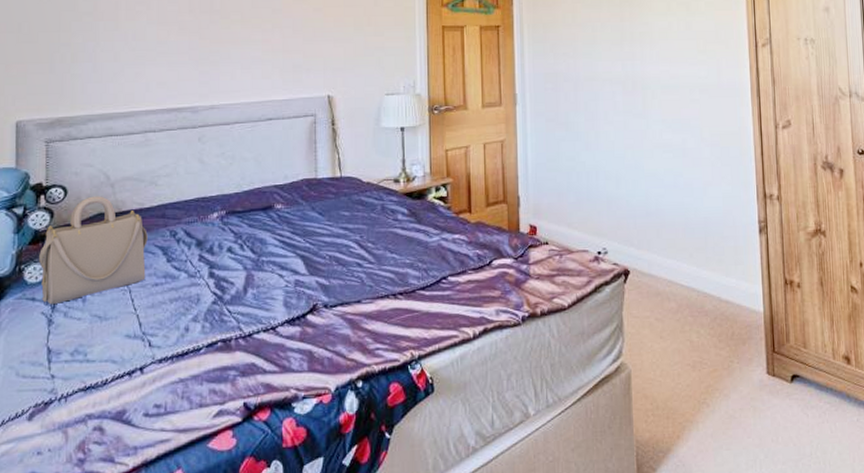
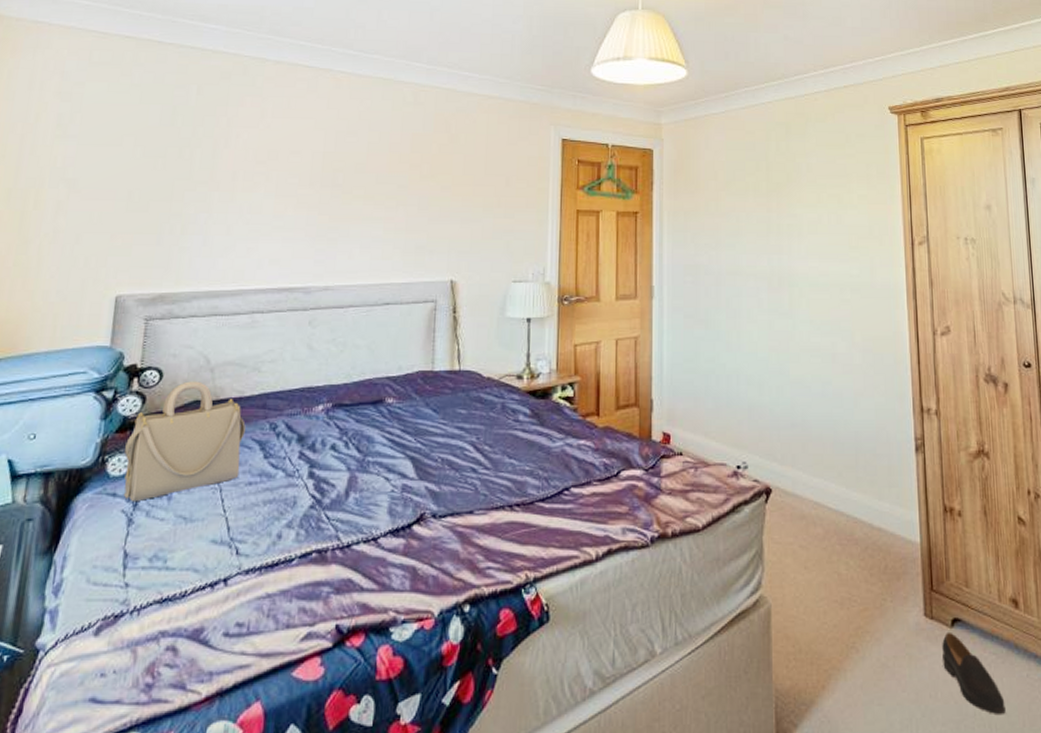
shoe: none [783,386,838,454] -> present [942,631,1006,716]

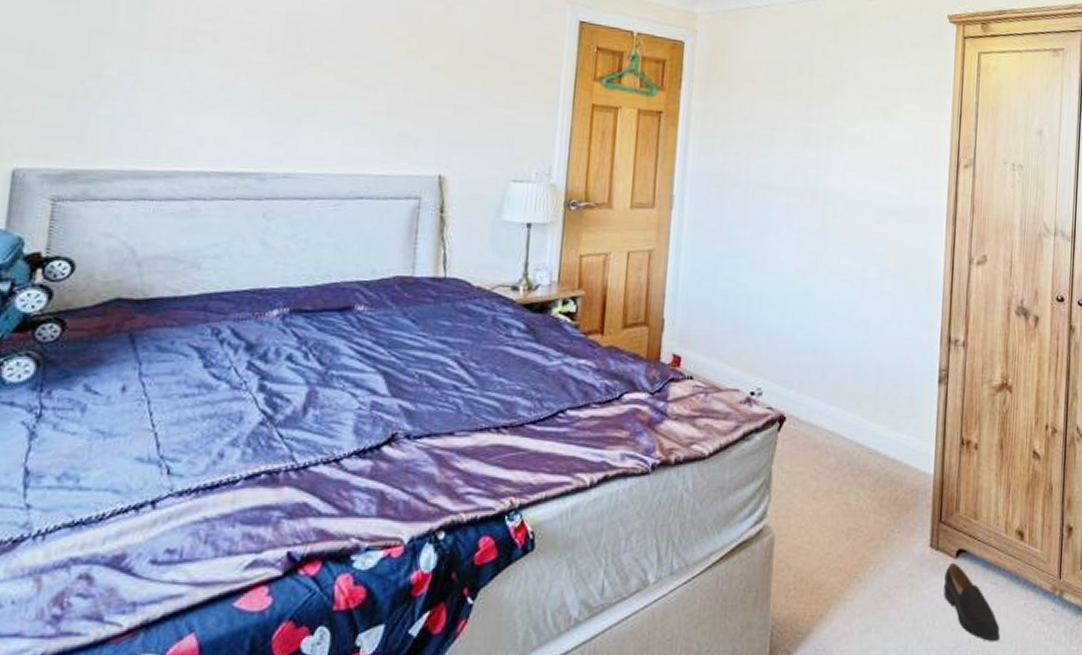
handbag: present [124,381,246,502] -> none [24,275,181,413]

